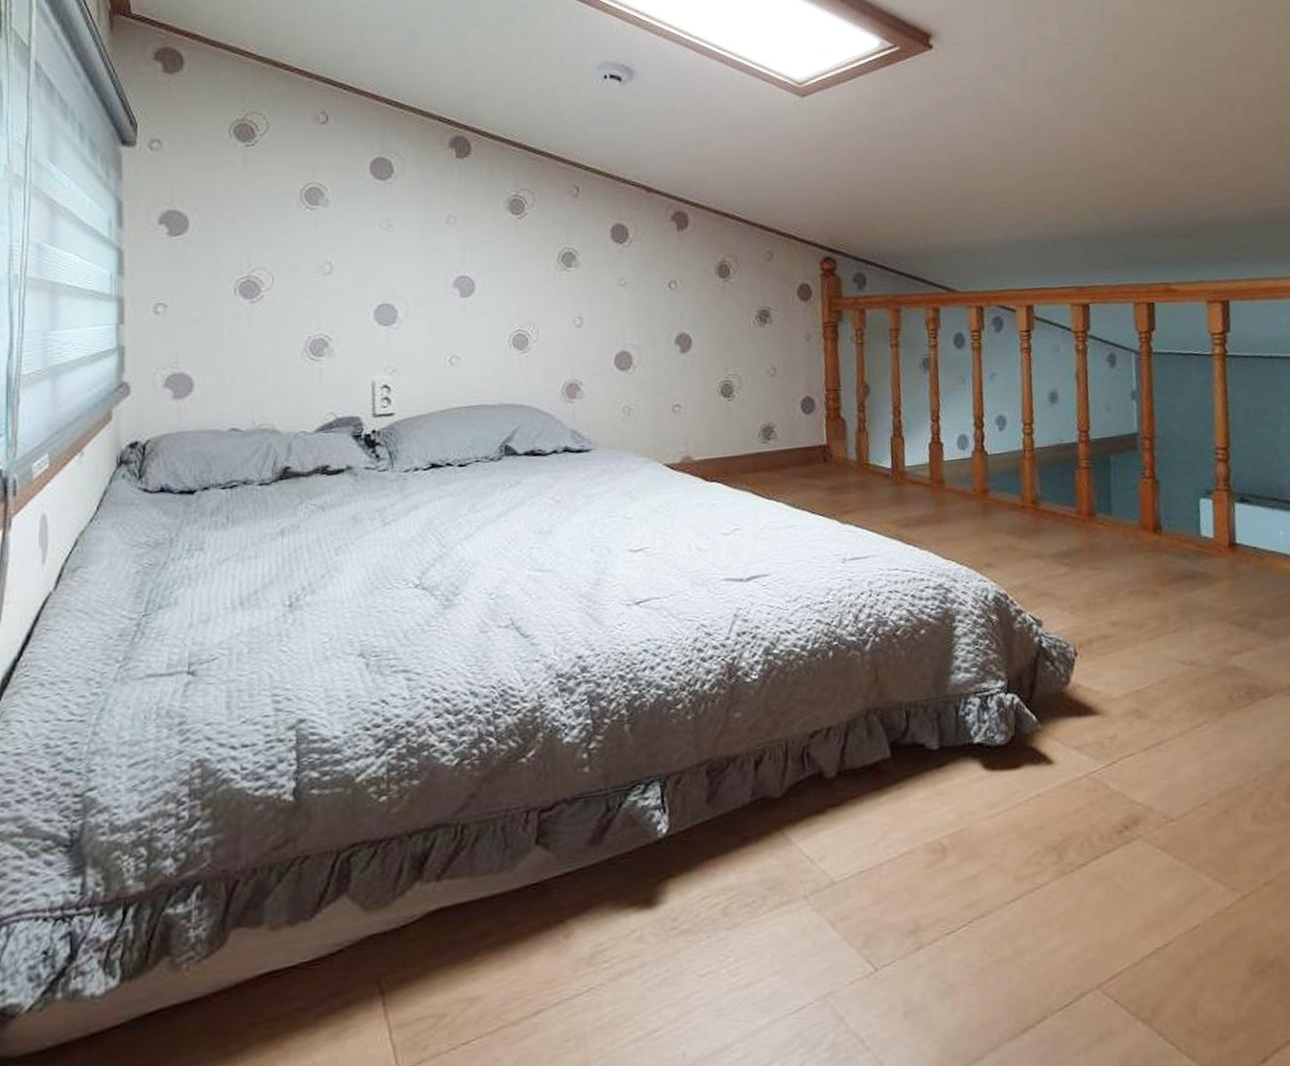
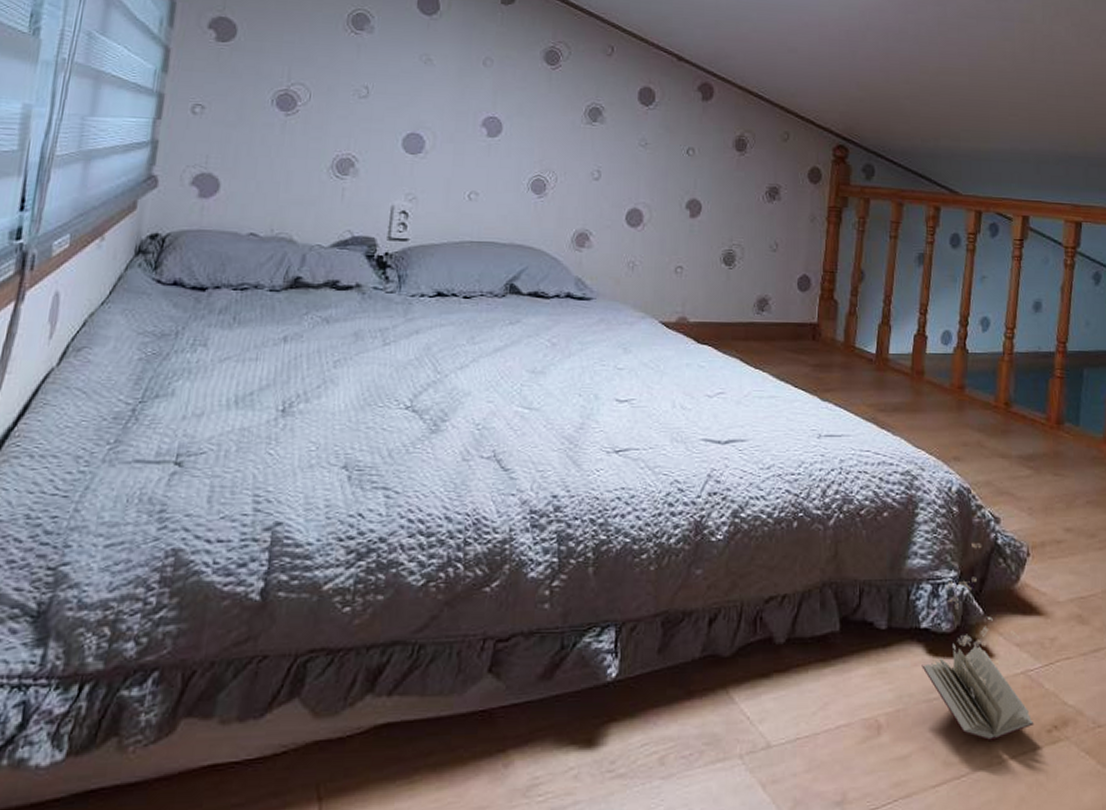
book: none [979,649,1104,850] -> present [921,543,1035,741]

